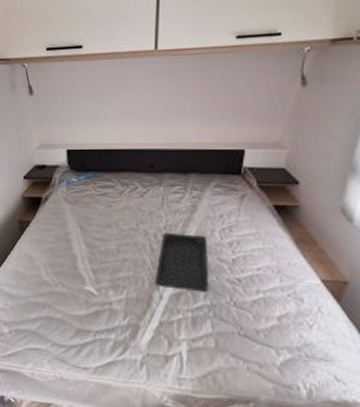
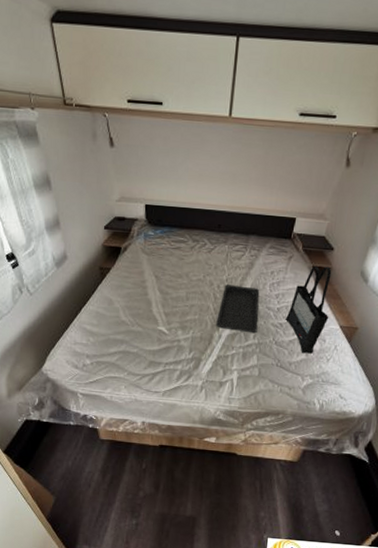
tote bag: none [245,204,304,319] -> present [286,266,332,354]

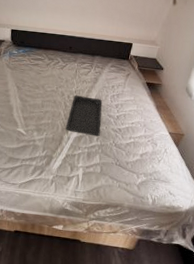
tote bag: present [286,266,332,354] -> none [124,83,162,156]

